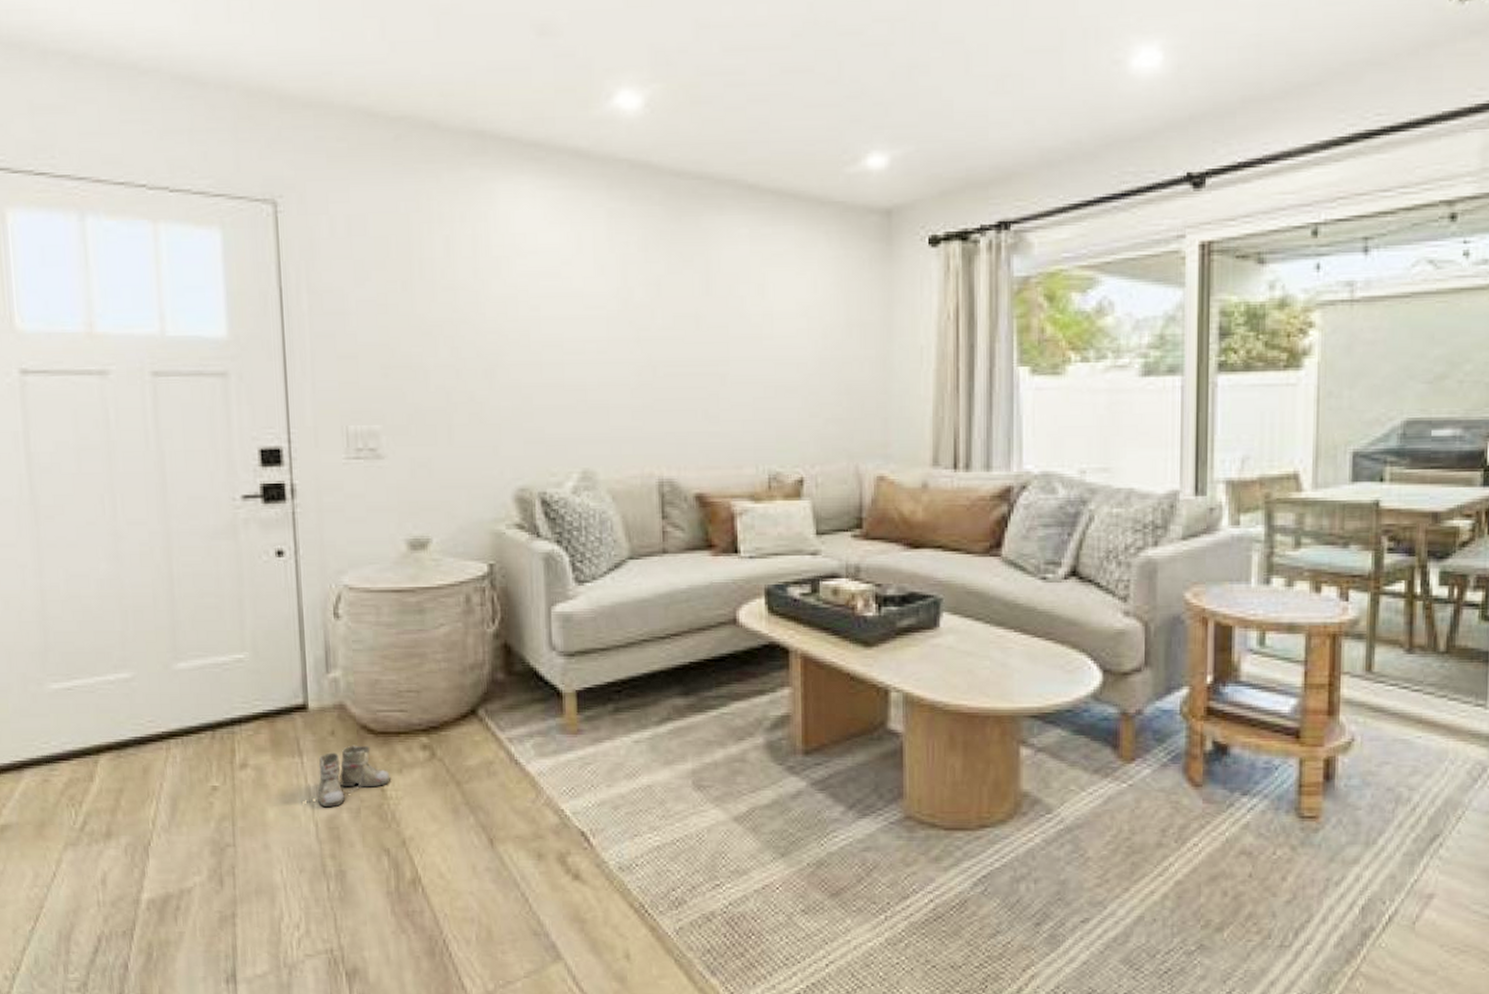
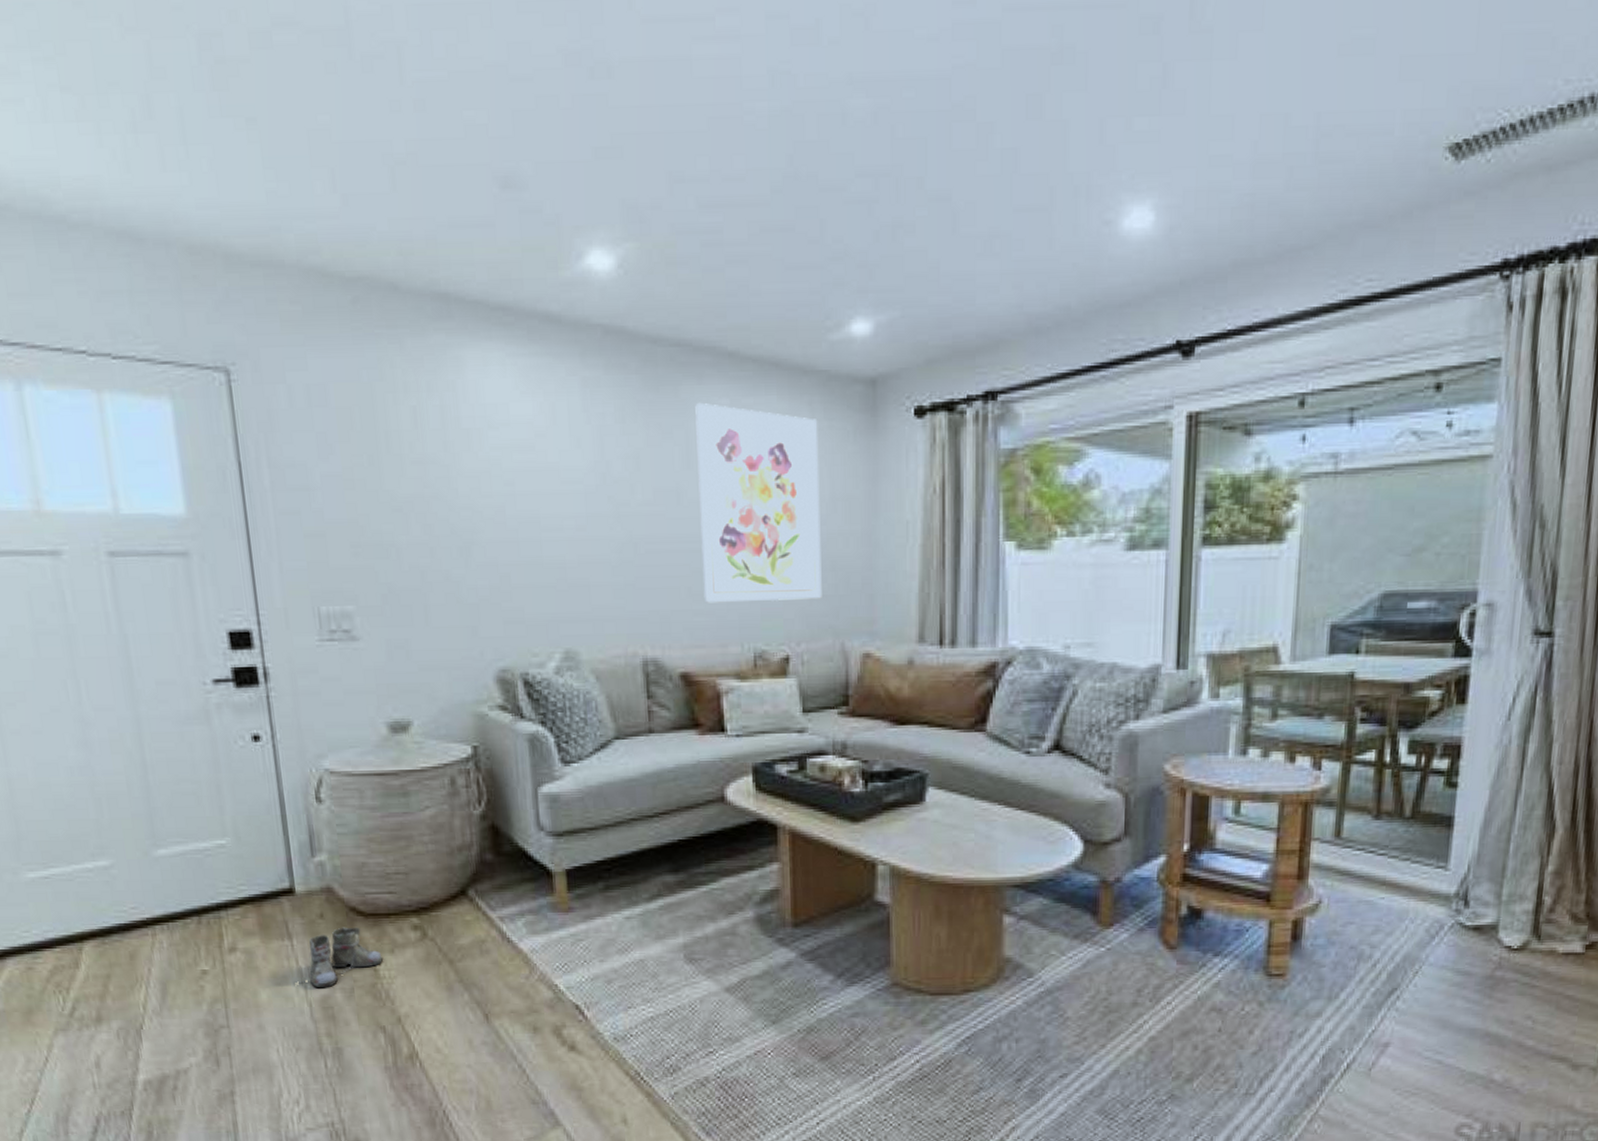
wall art: none [715,232,837,425] -> present [695,402,822,603]

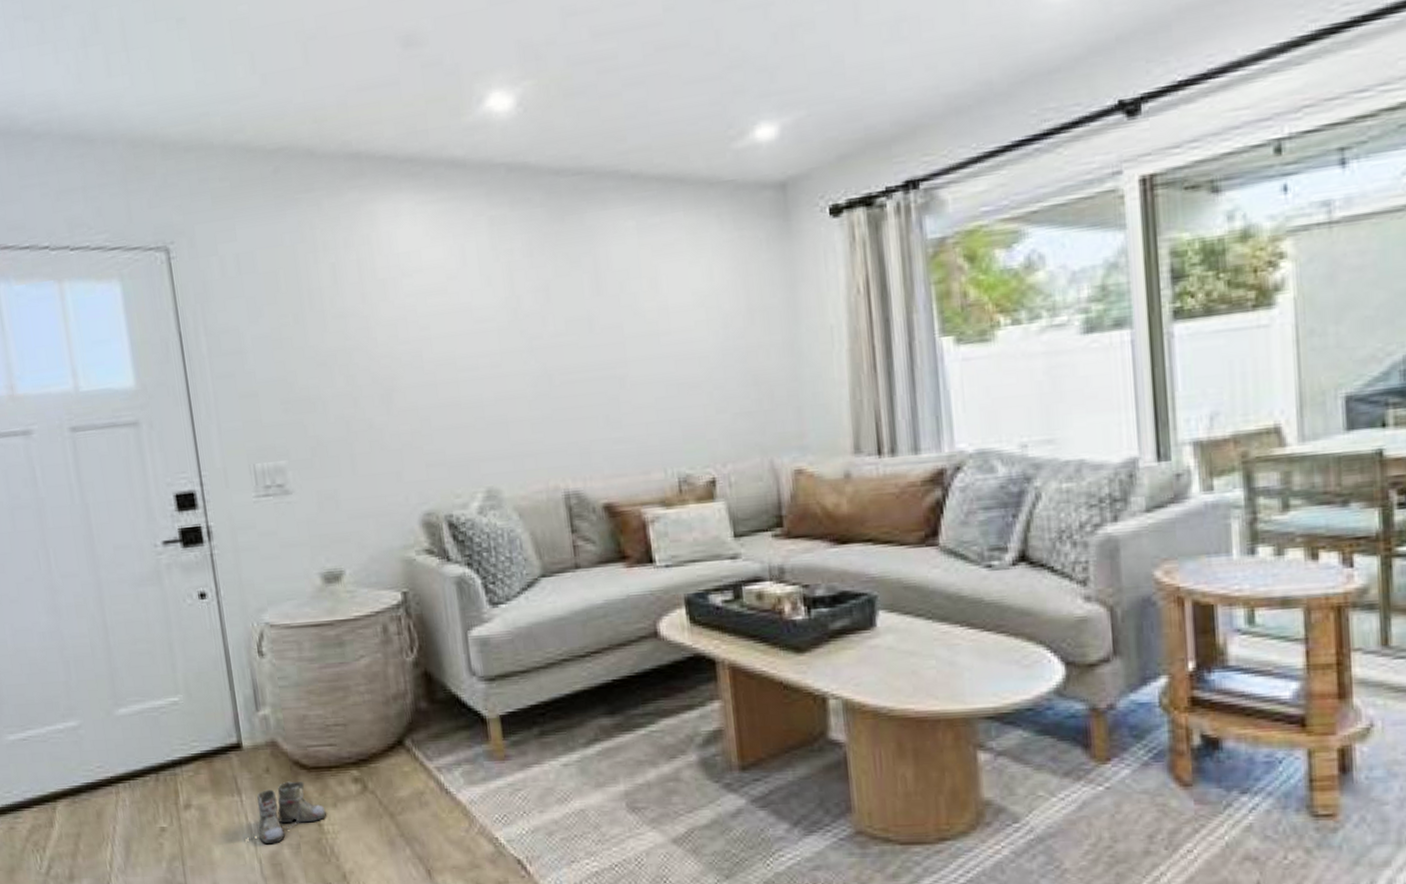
wall art: present [695,402,822,603] -> none [601,227,746,430]

